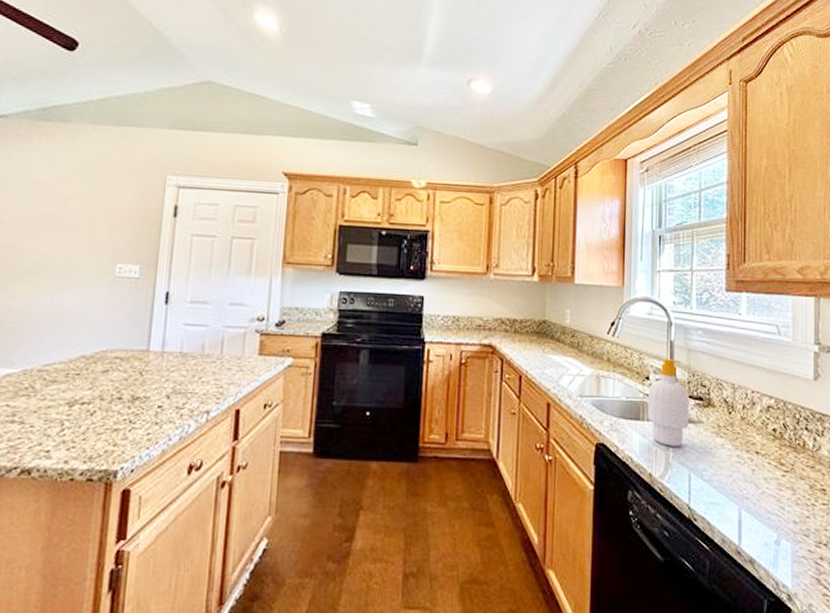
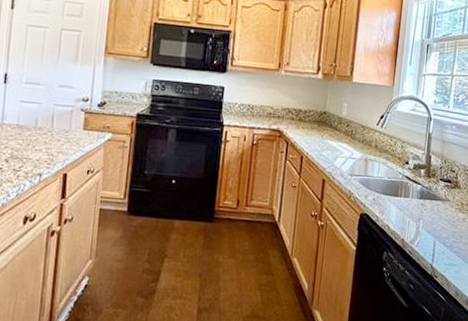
soap bottle: present [648,359,690,447] -> none [404,148,441,219]

